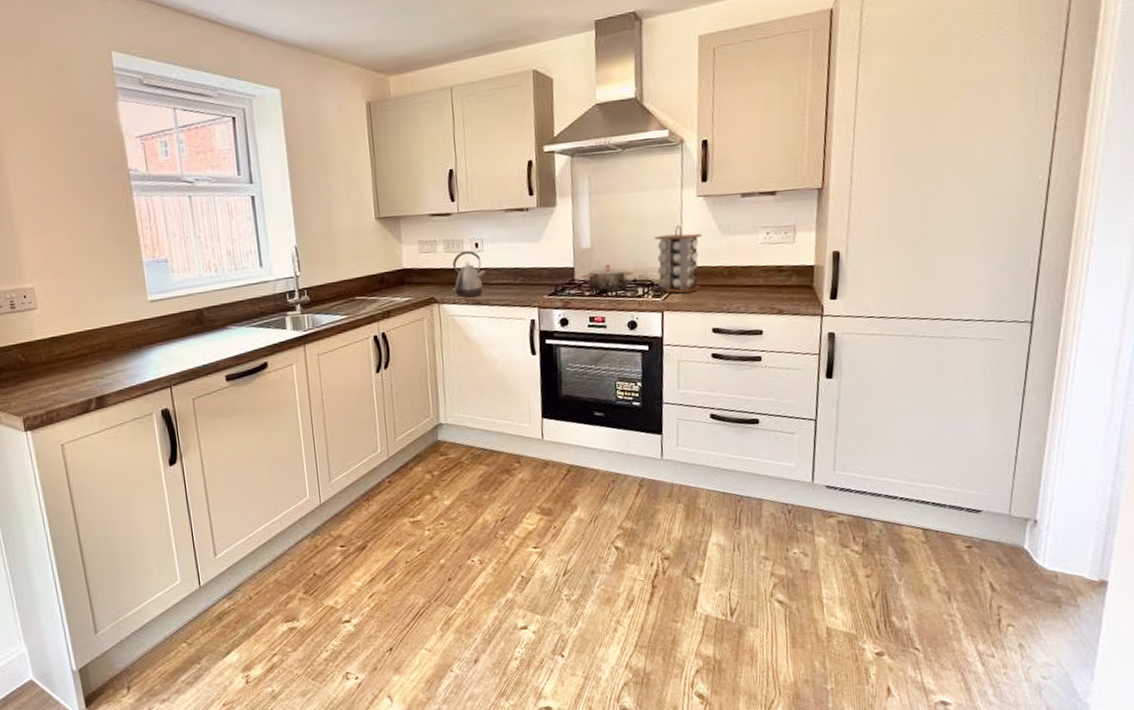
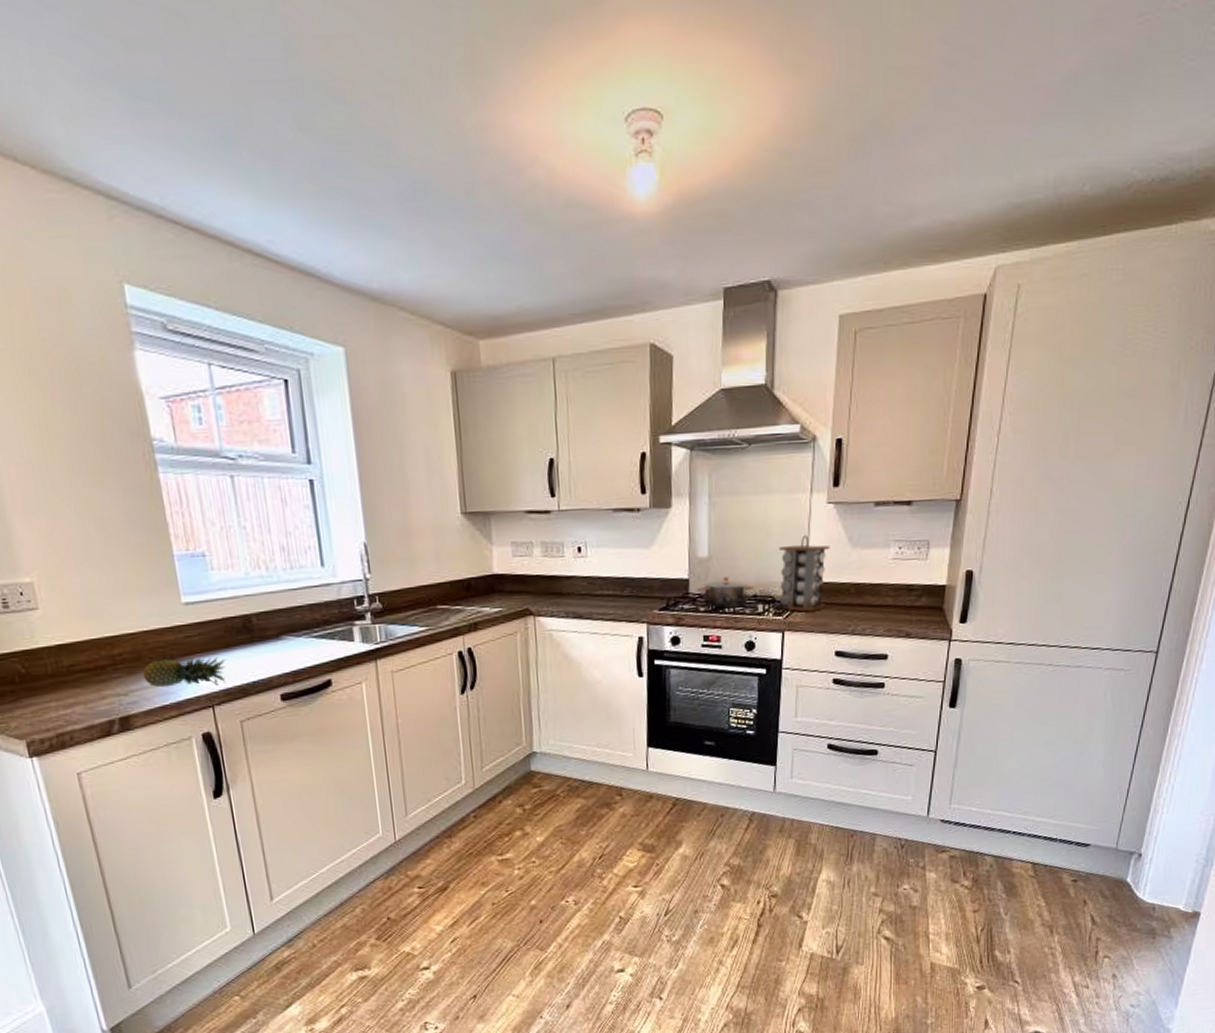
fruit: none [116,345,182,372] -> present [143,657,226,688]
kettle: present [453,250,487,298] -> none [551,555,591,610]

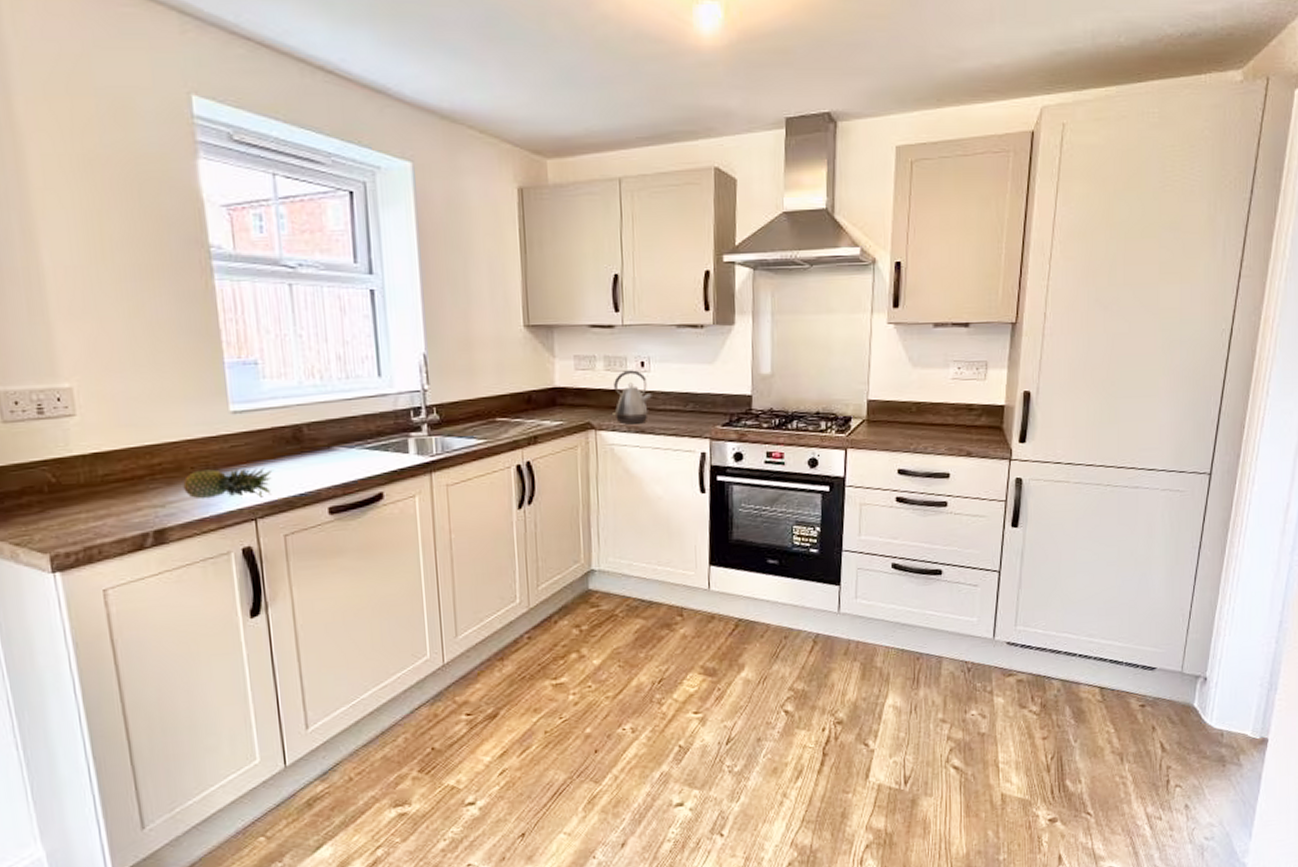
kettle: none [551,555,591,610] -> present [613,370,654,425]
cooking pot: present [697,576,755,609] -> none [760,393,818,426]
spice rack: present [776,535,831,613] -> none [839,354,892,430]

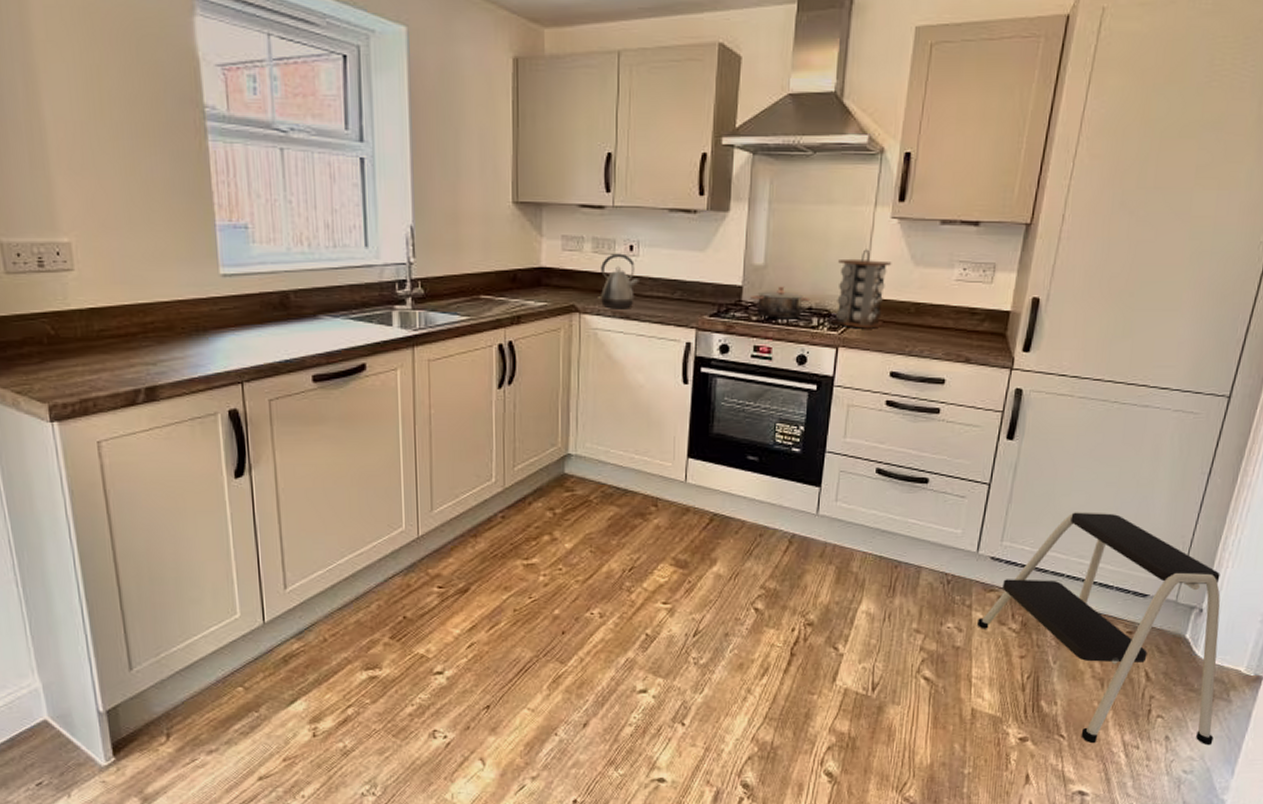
fruit: present [183,468,272,500] -> none [174,331,259,361]
cooking pot: none [760,393,818,426] -> present [750,286,811,319]
spice rack: none [839,354,892,430] -> present [831,249,892,329]
step stool: none [1000,591,1229,819] -> present [977,512,1221,746]

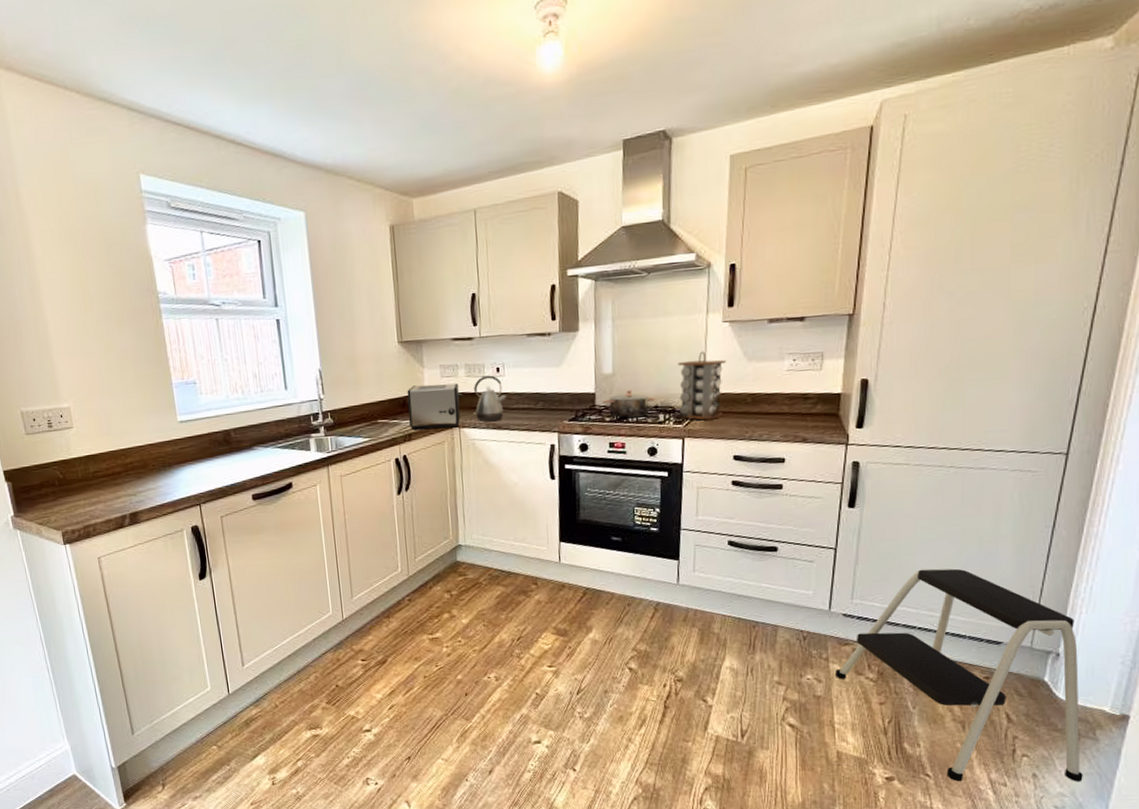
toaster: none [518,257,587,312] -> present [407,383,463,430]

